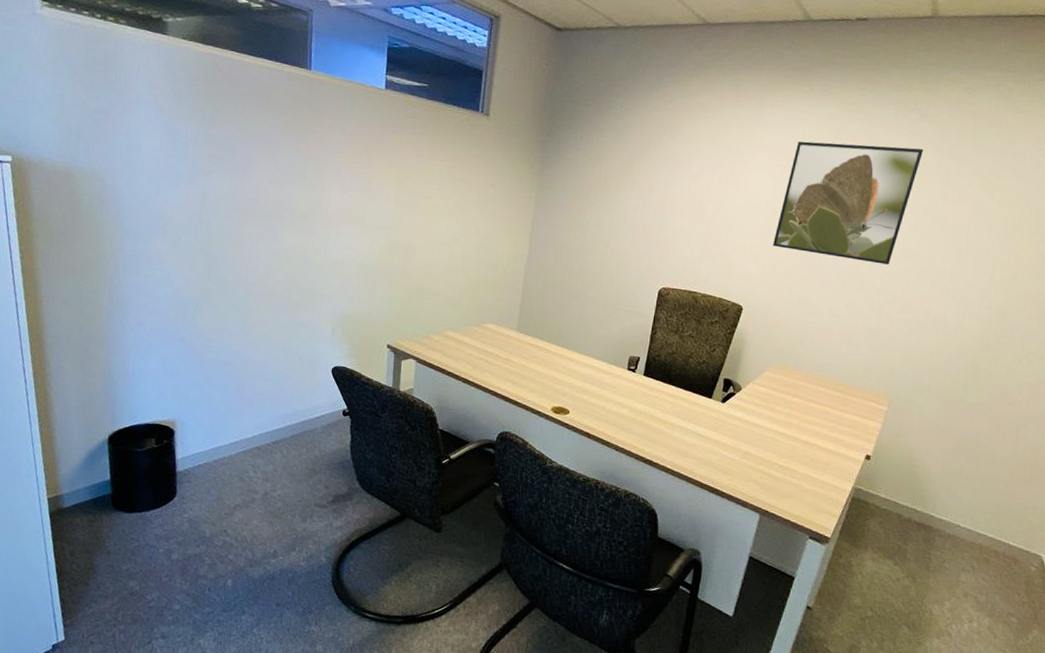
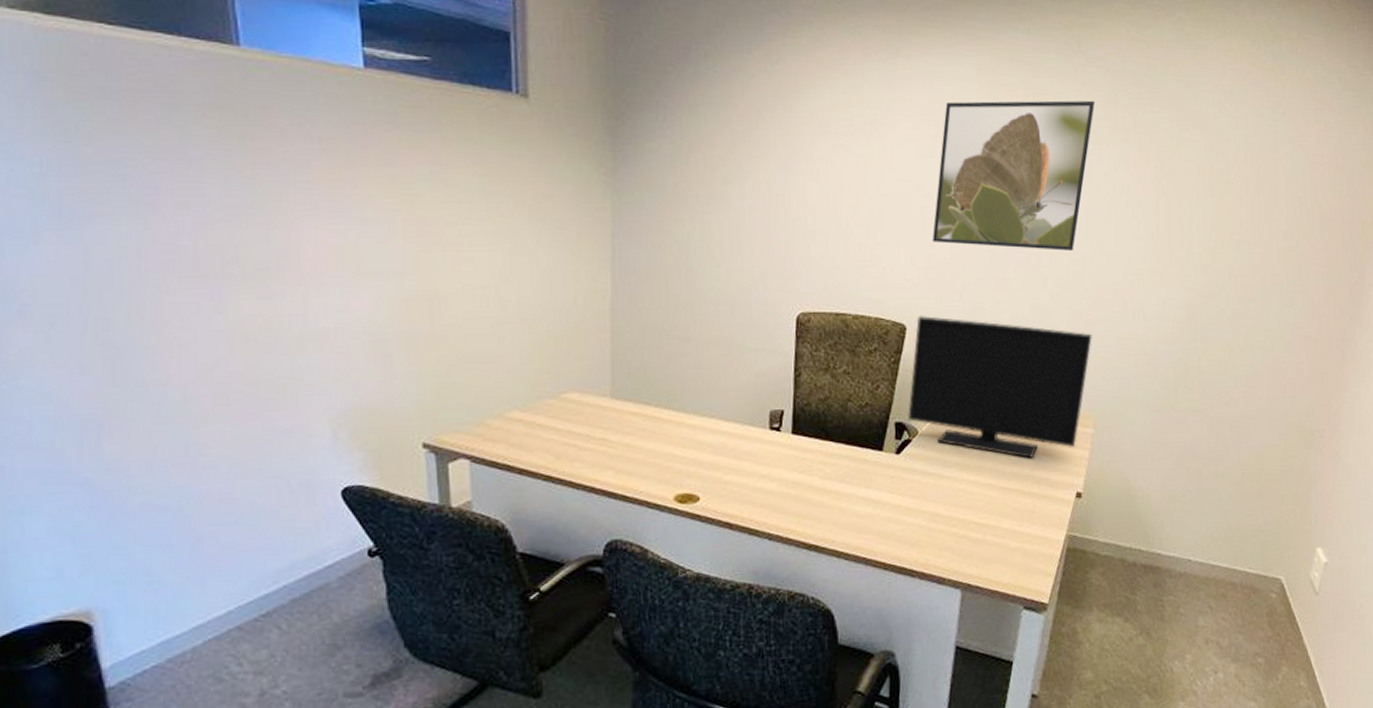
monitor: none [735,300,896,423] -> present [908,315,1092,459]

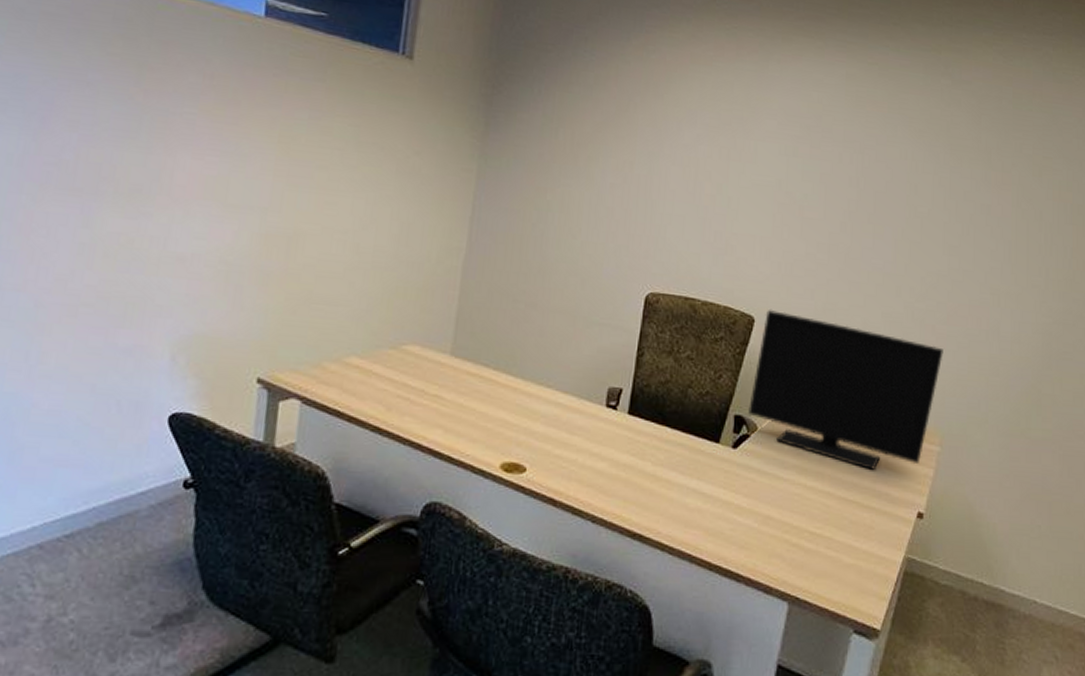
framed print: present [933,100,1095,251] -> none [789,106,960,263]

